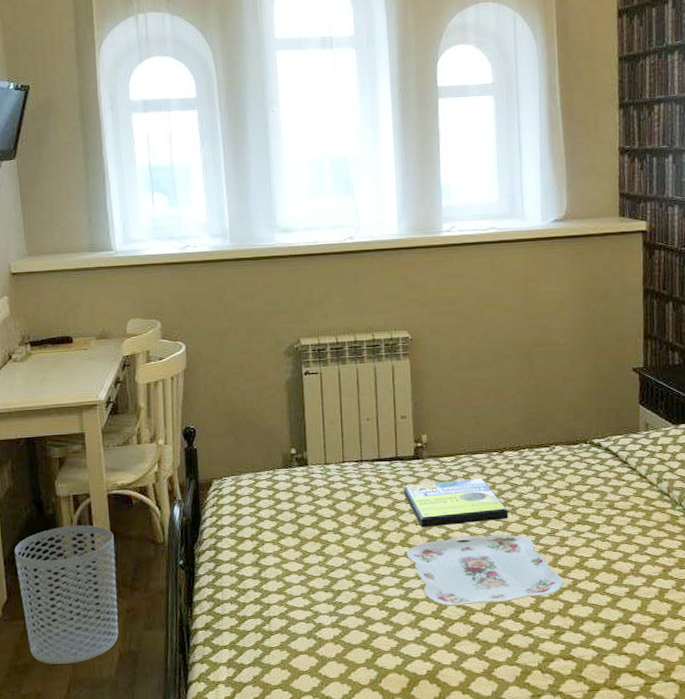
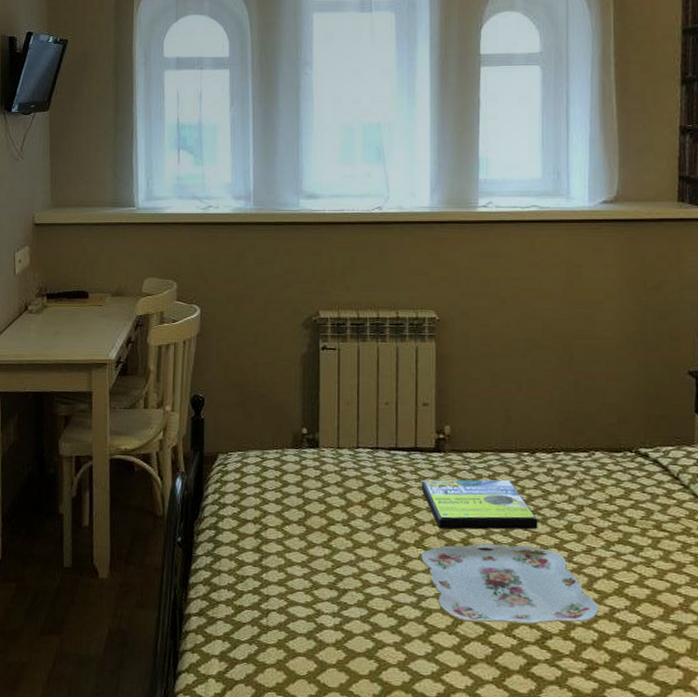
waste bin: present [14,525,119,665] -> none [12,488,113,636]

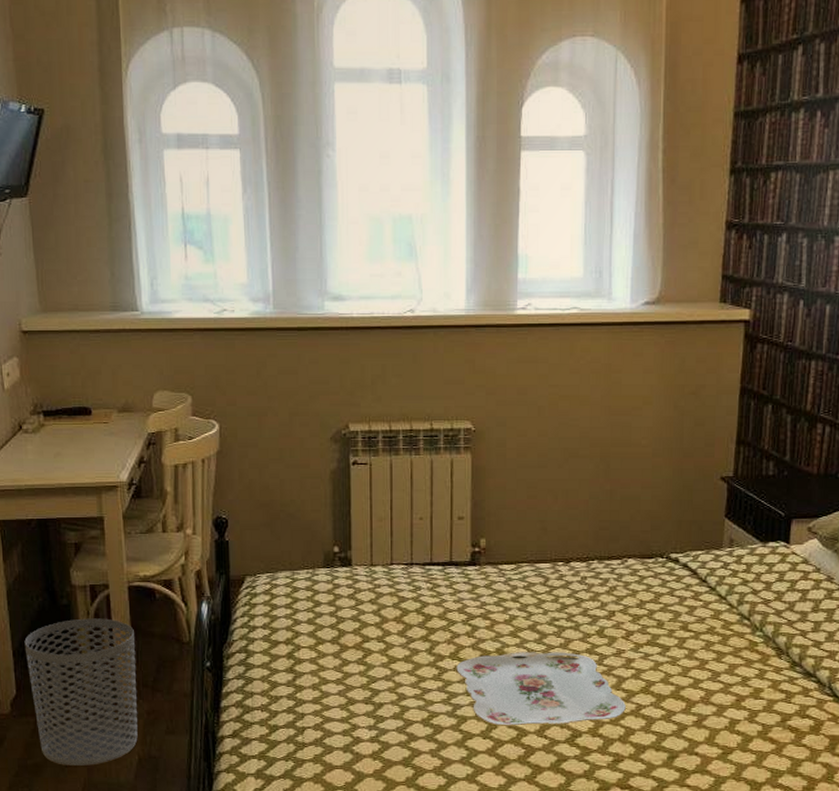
waste bin: none [12,488,113,636] -> present [24,618,138,767]
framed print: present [421,479,538,530] -> none [456,590,571,640]

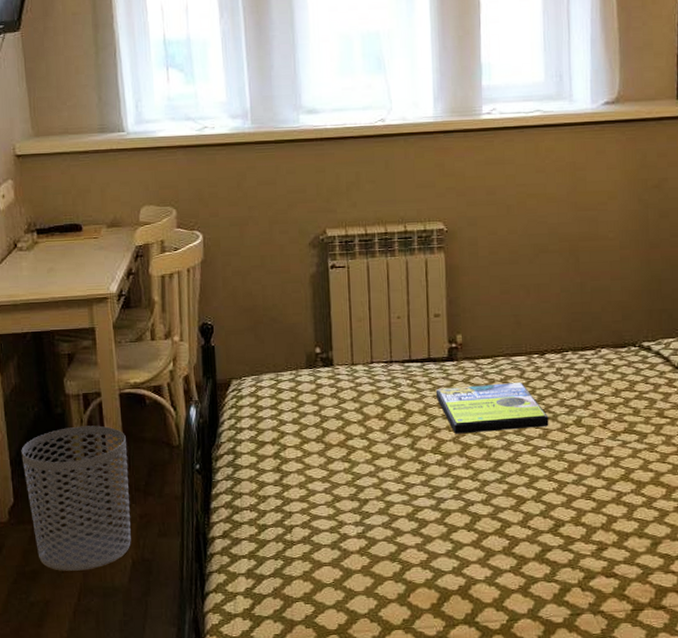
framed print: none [456,590,571,640] -> present [435,382,549,434]
serving tray: present [456,652,626,726] -> none [438,442,607,518]

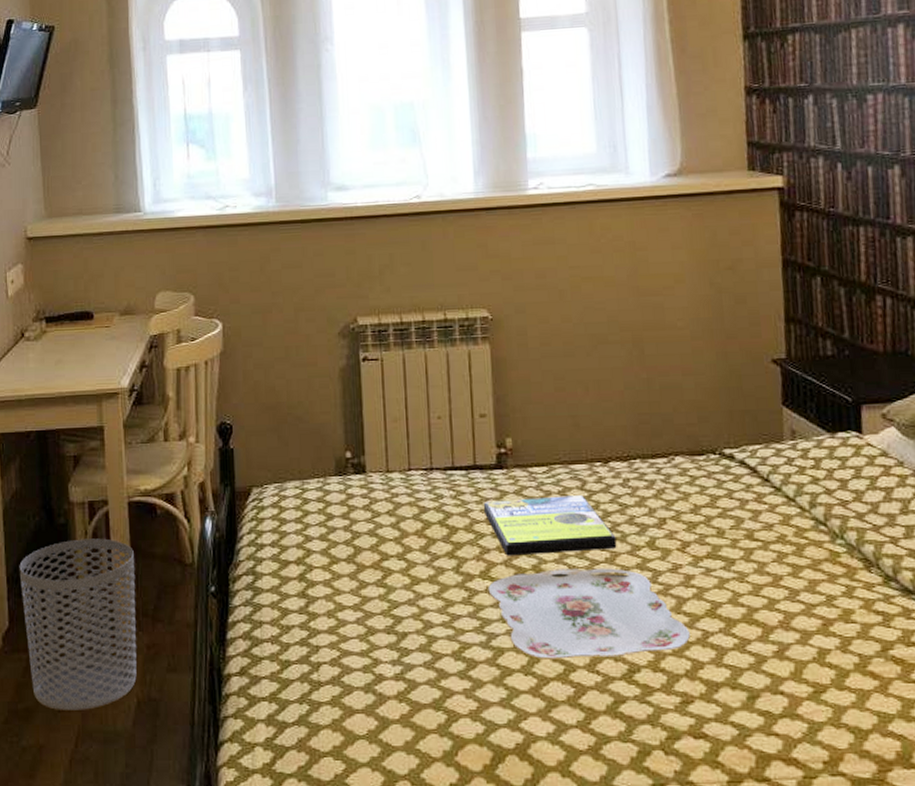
serving tray: none [438,442,607,518] -> present [488,568,690,659]

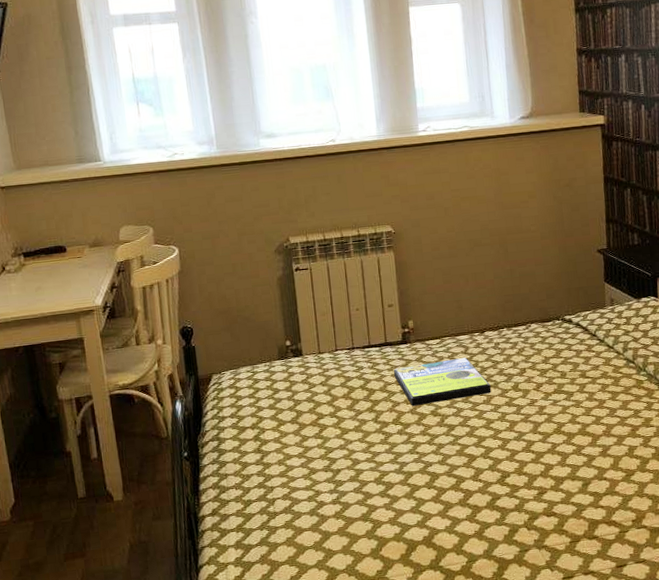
waste bin: present [19,538,137,712] -> none [19,425,128,560]
serving tray: present [488,568,690,659] -> none [399,407,544,477]

